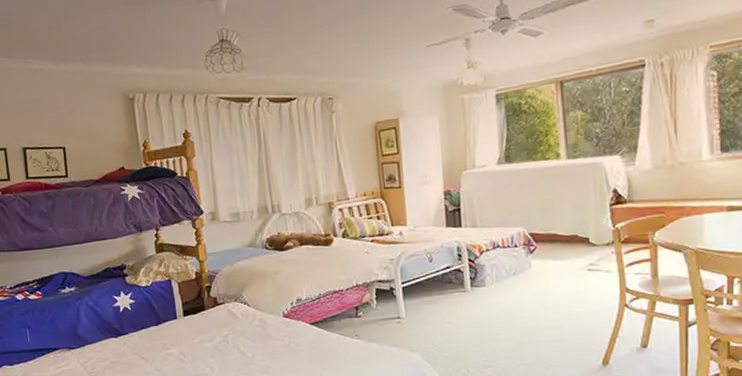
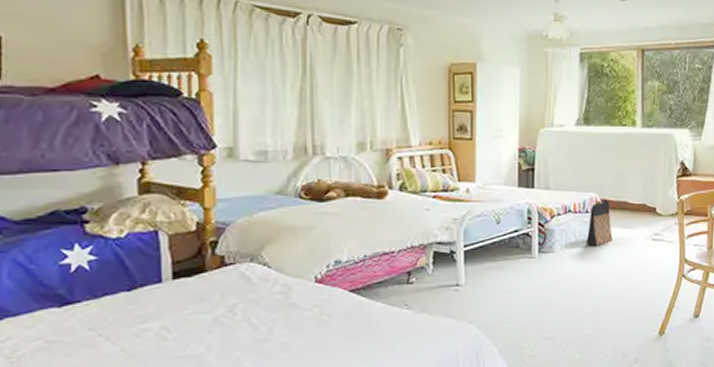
bag: none [517,232,545,279] -> present [586,199,613,246]

